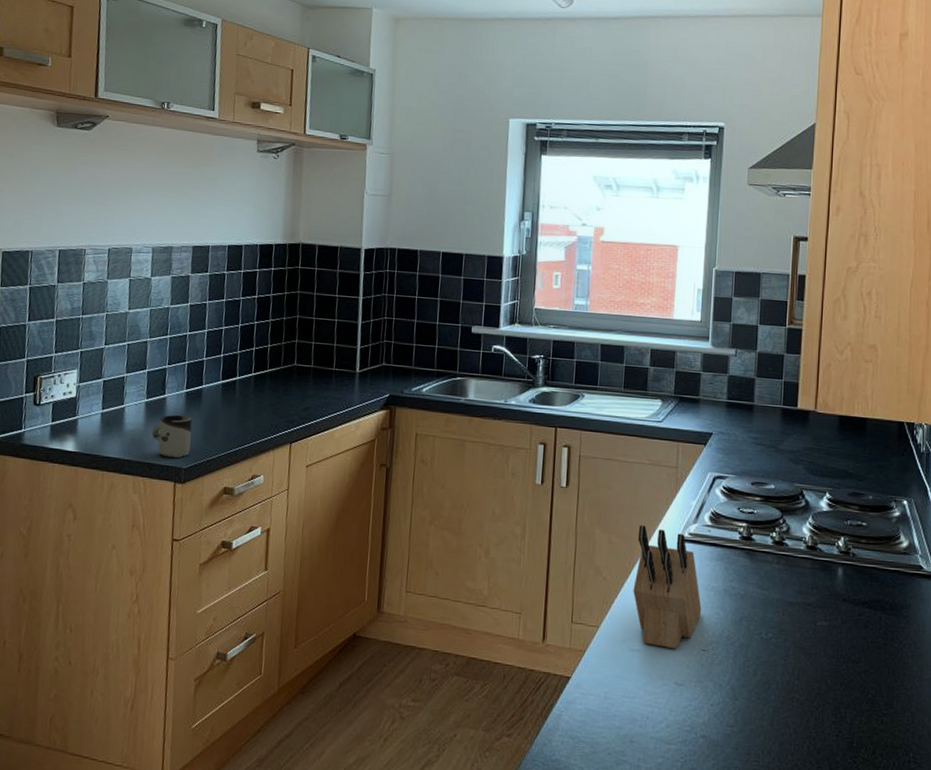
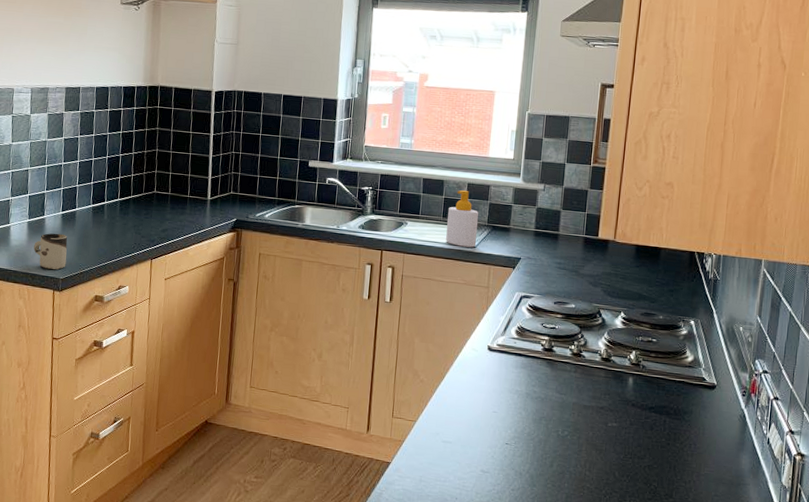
soap bottle: none [628,357,665,422] -> present [446,190,479,248]
knife block: present [633,525,702,649] -> none [446,336,507,442]

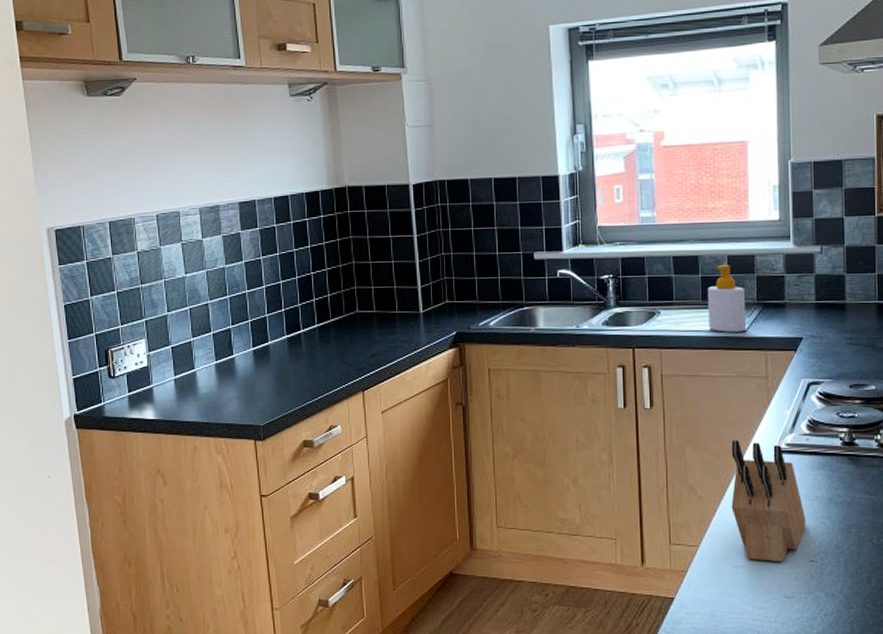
cup: present [34,233,68,270] -> none [226,373,266,417]
knife block: none [446,336,507,442] -> present [731,440,806,562]

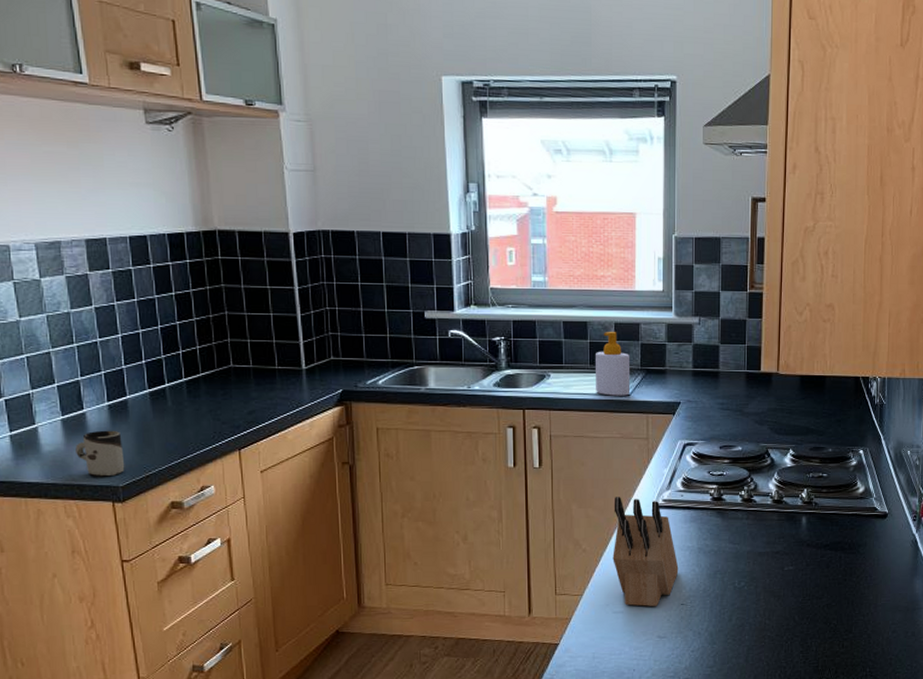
cup: none [226,373,266,417] -> present [75,430,125,477]

